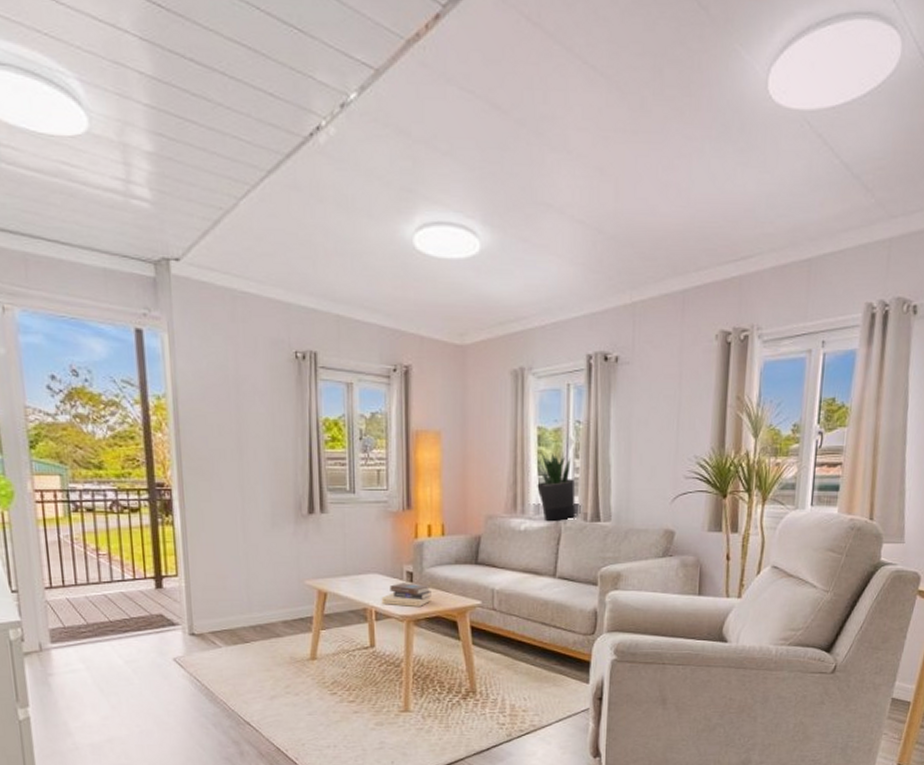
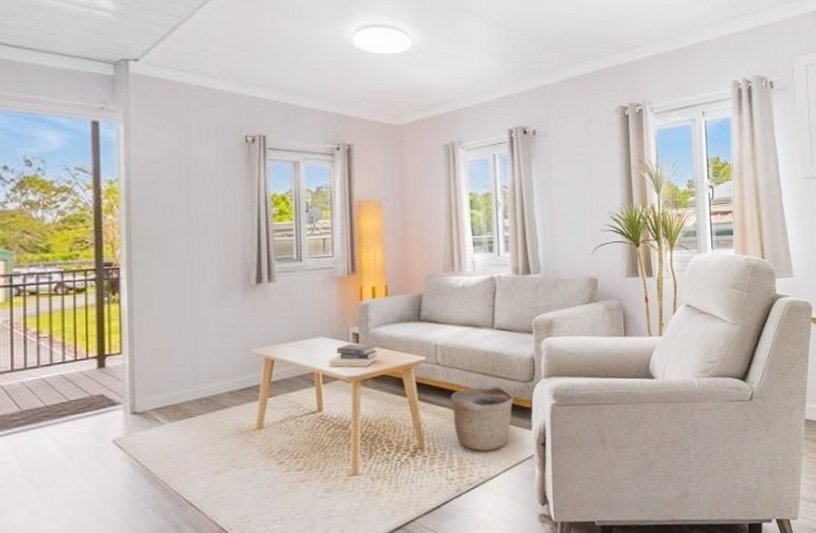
basket: none [506,636,573,700] -> present [451,385,514,451]
planter: present [537,451,576,521] -> none [471,214,509,276]

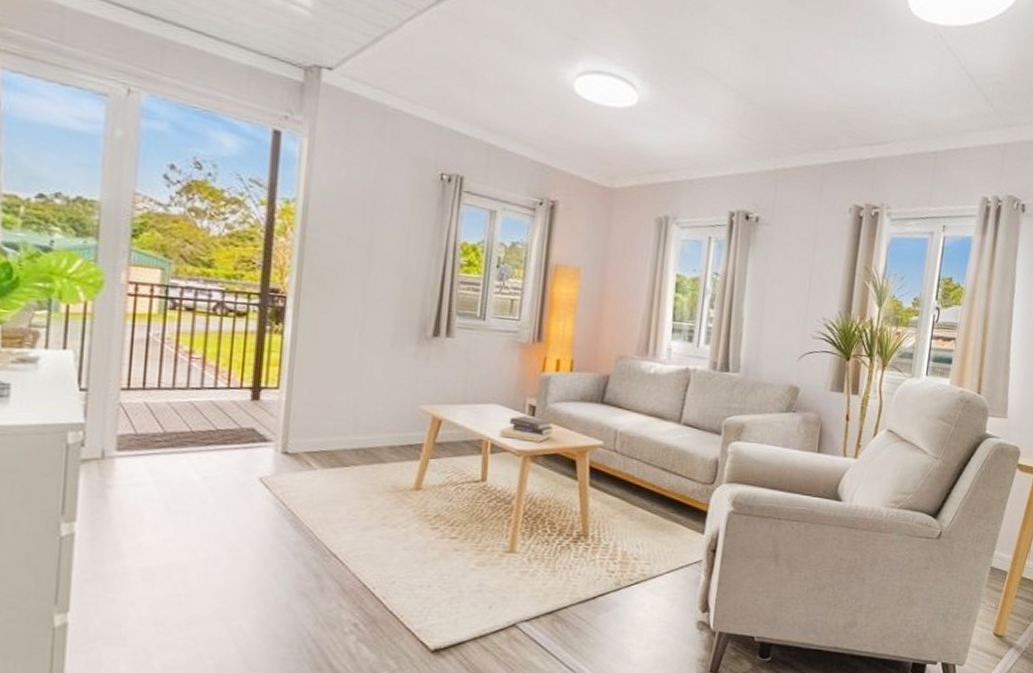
basket: present [451,385,514,451] -> none [622,481,691,549]

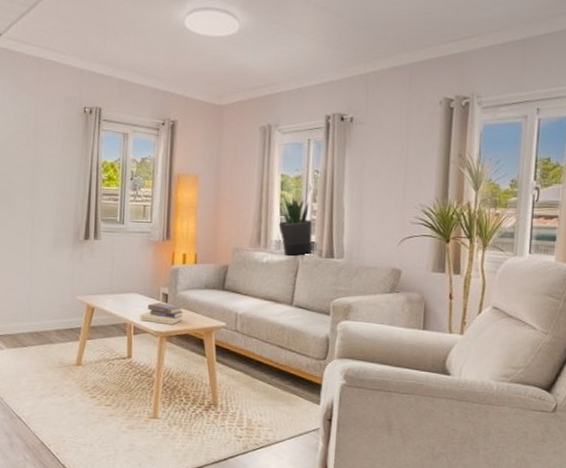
planter: none [670,298,708,368] -> present [279,195,313,256]

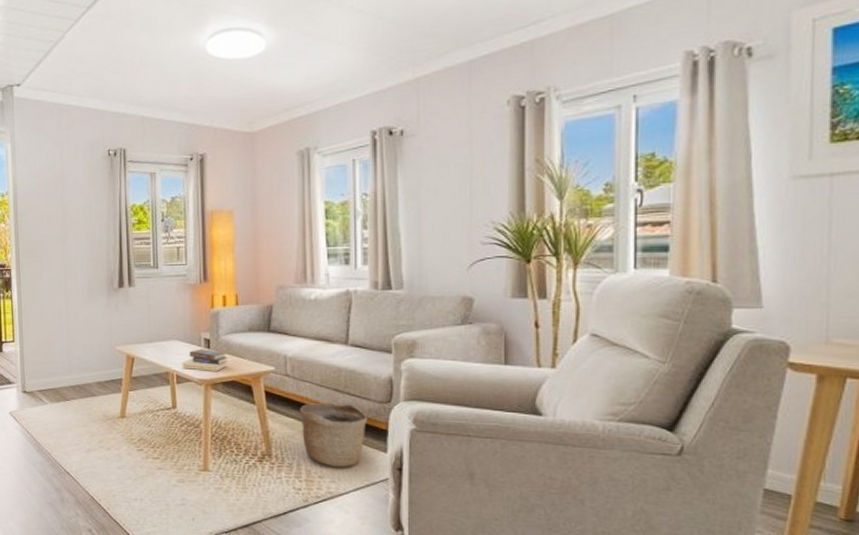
basket: none [246,357,306,417] -> present [300,402,368,467]
planter: present [279,195,313,256] -> none [326,224,367,290]

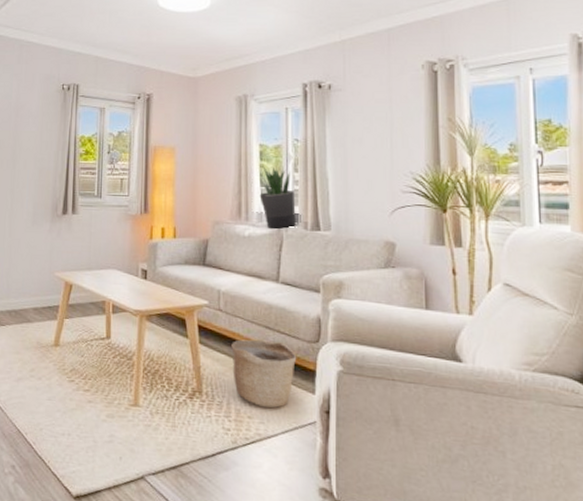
books: present [181,349,227,371] -> none [118,279,163,303]
planter: none [326,224,367,290] -> present [260,165,297,229]

